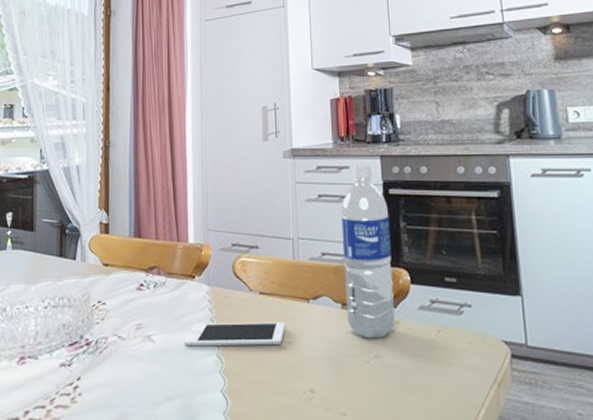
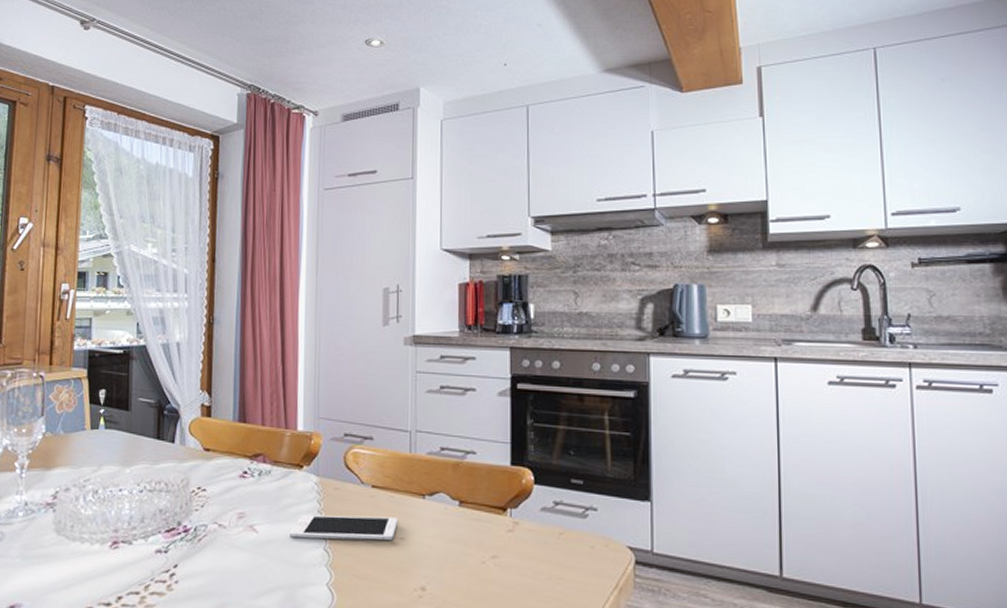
water bottle: present [341,164,395,339] -> none [463,355,516,539]

